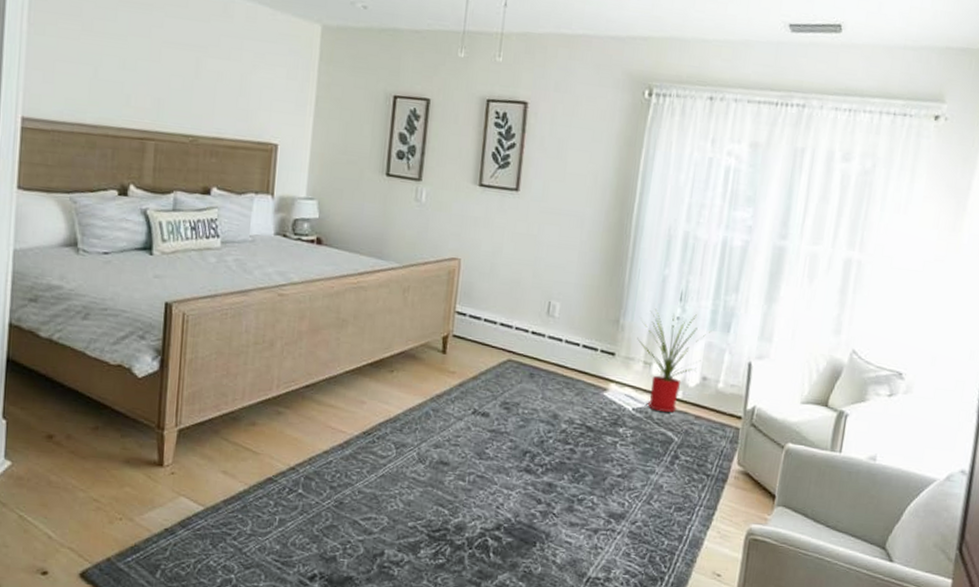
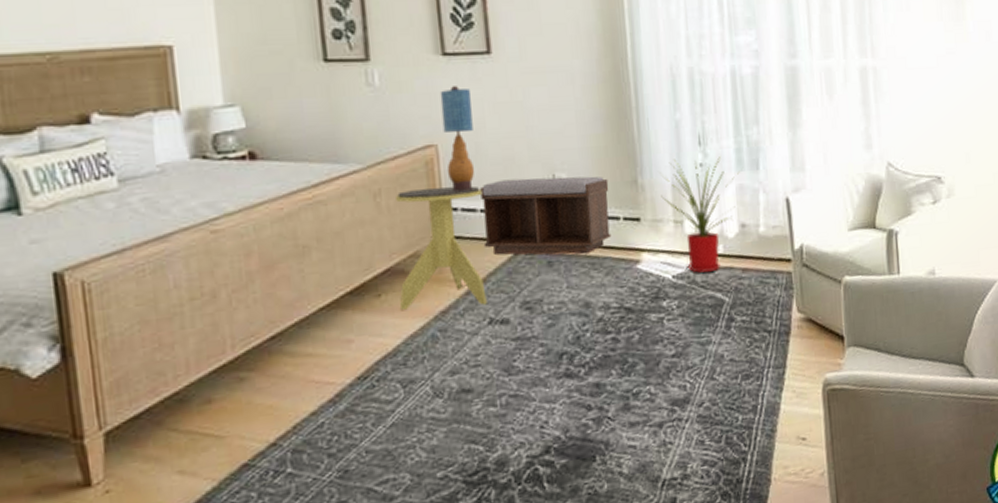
side table: none [405,291,489,398] -> present [396,187,487,310]
table lamp: none [464,213,496,300] -> present [440,86,475,190]
bench: none [481,297,595,374] -> present [480,176,612,255]

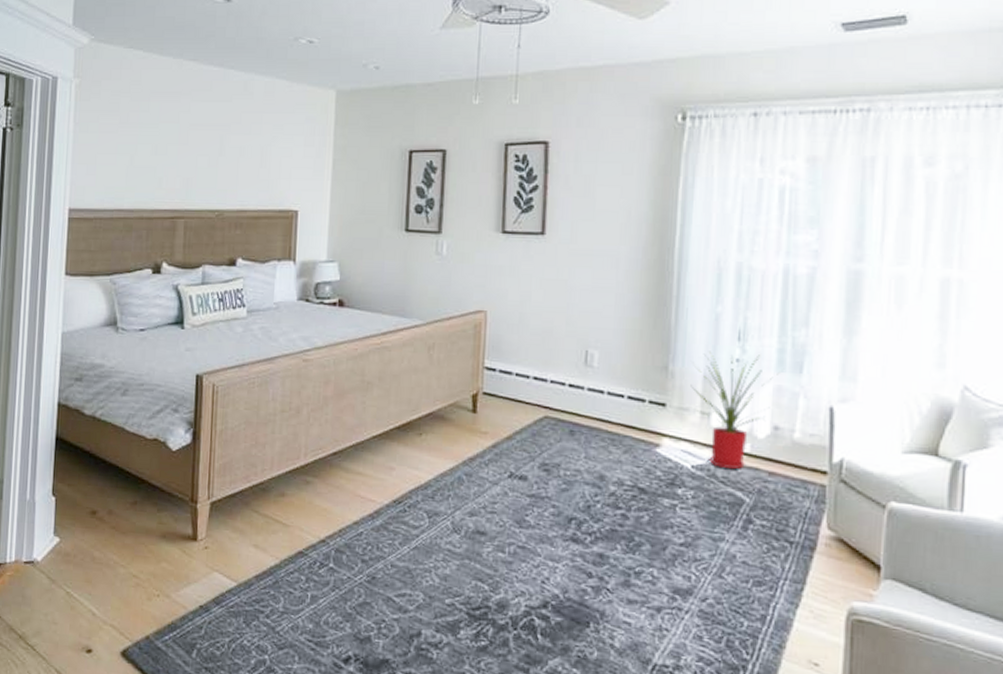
side table: present [396,187,487,310] -> none [435,348,520,460]
table lamp: present [440,86,475,190] -> none [491,261,521,354]
bench: present [480,176,612,255] -> none [514,349,639,430]

